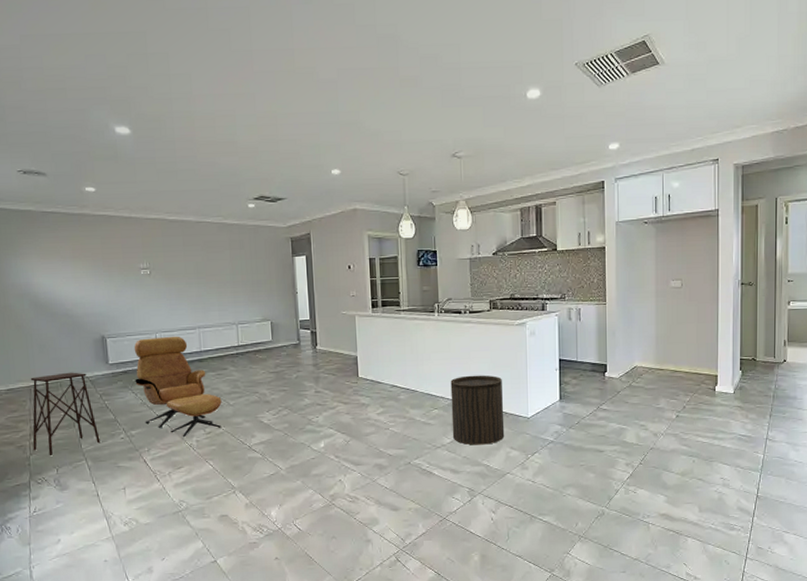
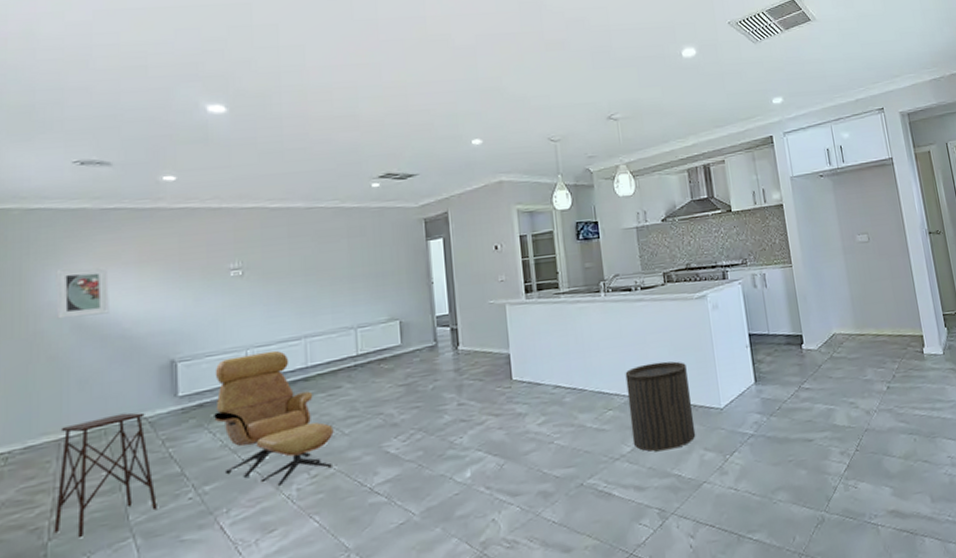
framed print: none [15,258,55,297] -> present [56,267,109,319]

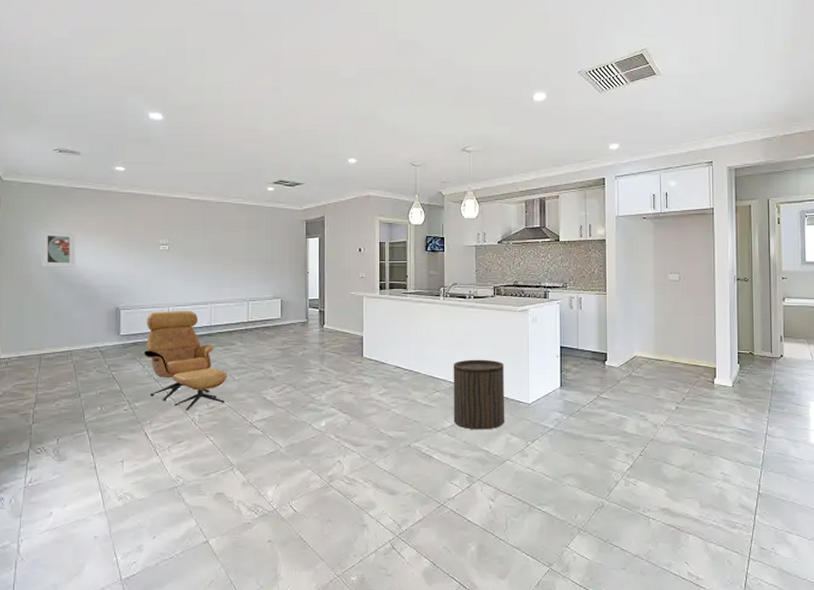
side table: present [54,412,157,537] -> none [36,342,104,425]

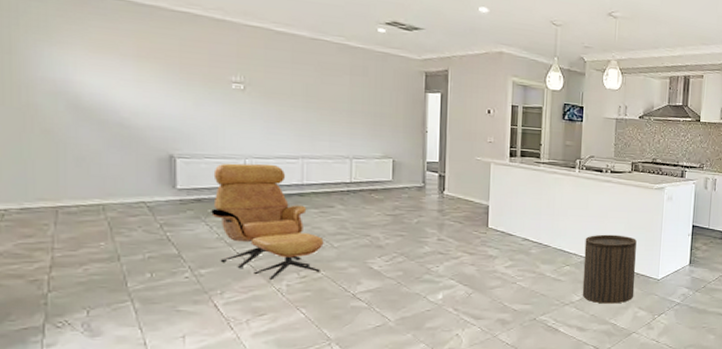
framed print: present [40,231,76,267] -> none [49,47,107,100]

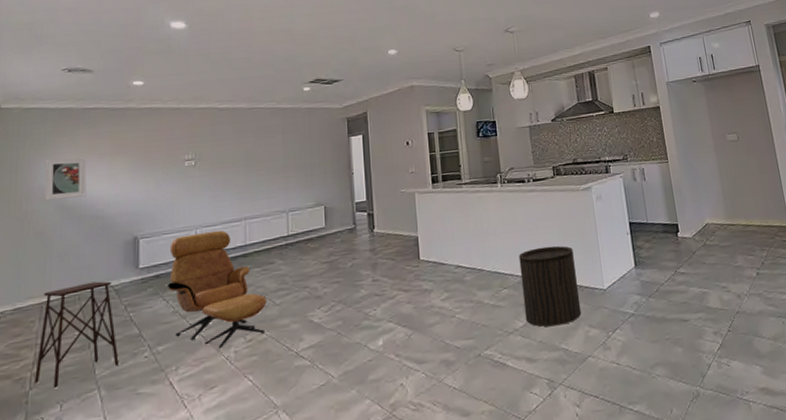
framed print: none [49,47,107,100] -> present [44,157,87,201]
side table: none [53,194,155,293] -> present [34,281,119,388]

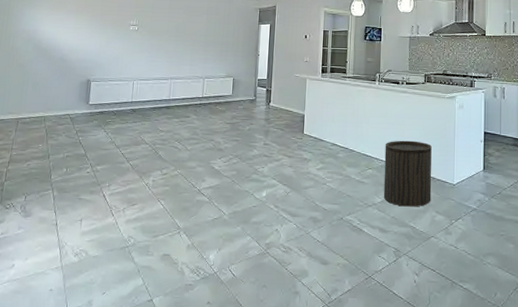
side table: present [34,281,119,388] -> none [8,109,69,183]
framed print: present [44,157,87,201] -> none [26,9,58,42]
armchair: present [168,230,267,348] -> none [108,84,181,176]

